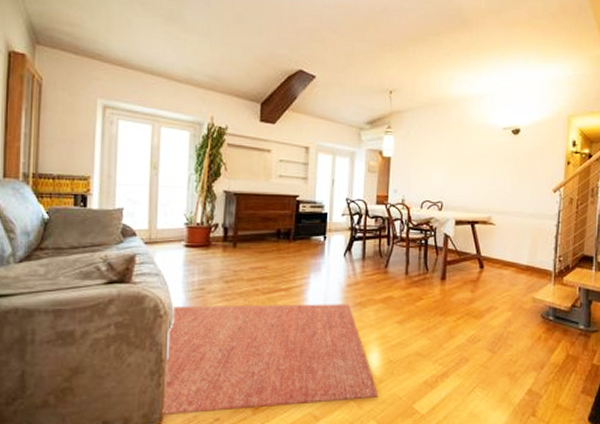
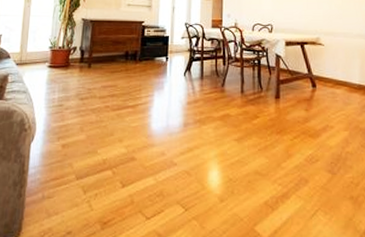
rug: present [160,304,379,416] -> none [19,120,220,227]

